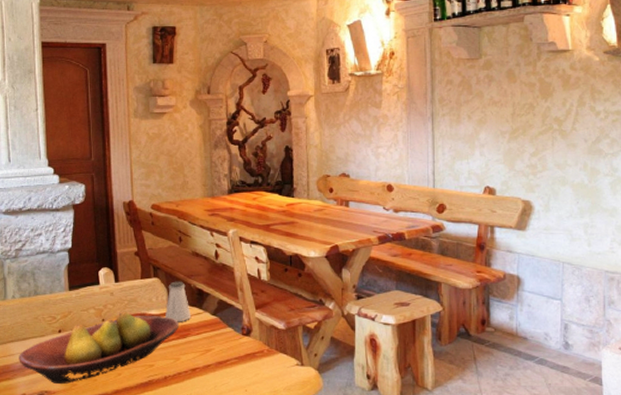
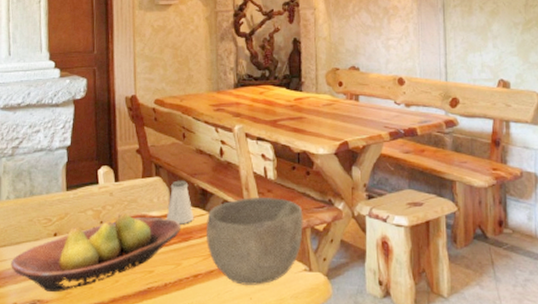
bowl: none [204,297,295,378] -> present [207,198,303,285]

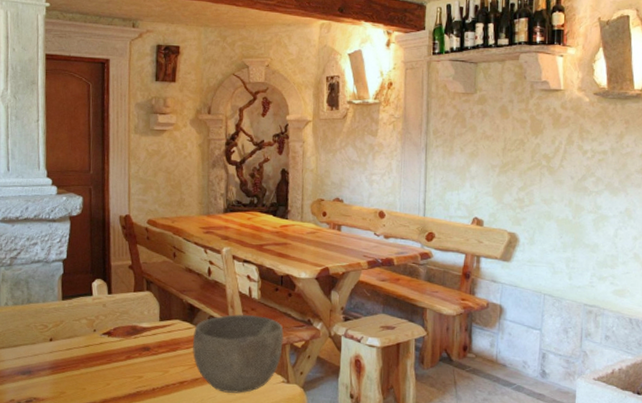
fruit bowl: present [11,214,181,293] -> none [9,323,169,392]
saltshaker: present [167,180,194,225] -> none [156,295,182,336]

